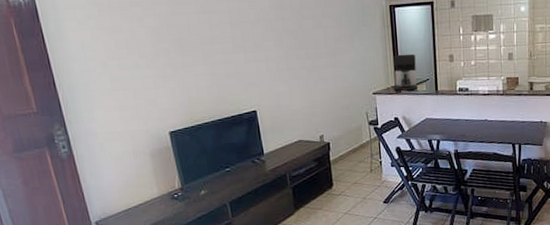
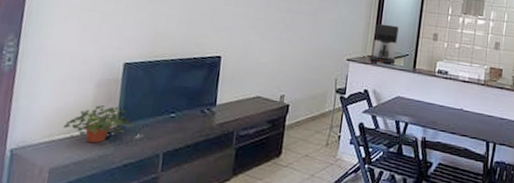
potted plant: none [134,171,197,205] -> present [63,105,135,144]

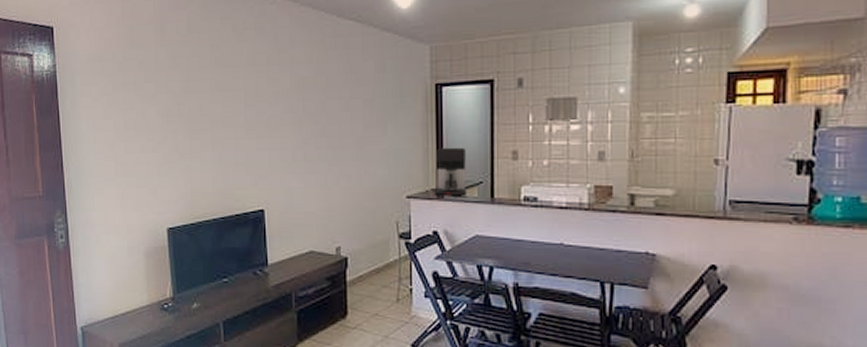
potted plant: present [63,105,135,144] -> none [123,276,190,316]

